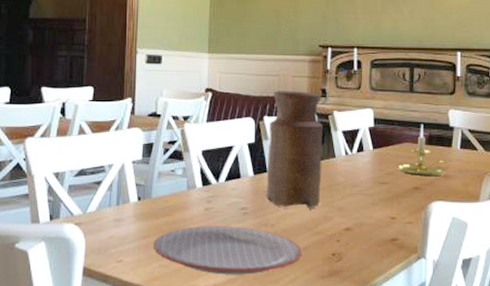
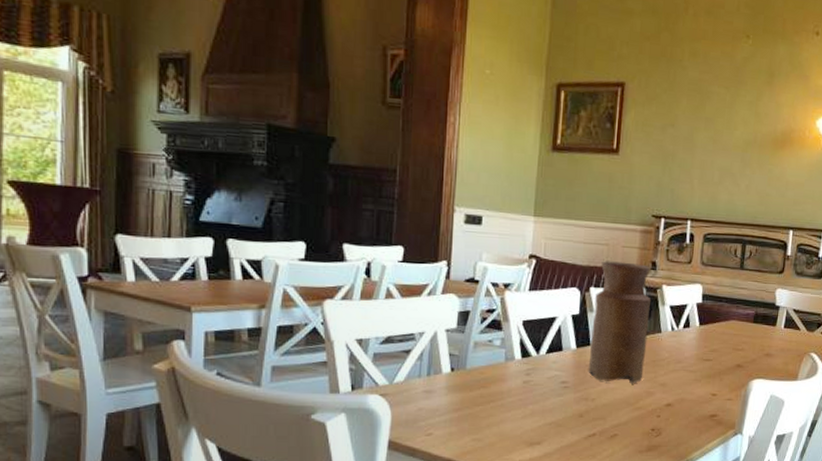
plate: present [153,226,301,275] -> none [466,399,621,449]
candle holder: present [396,125,452,177] -> none [721,303,776,355]

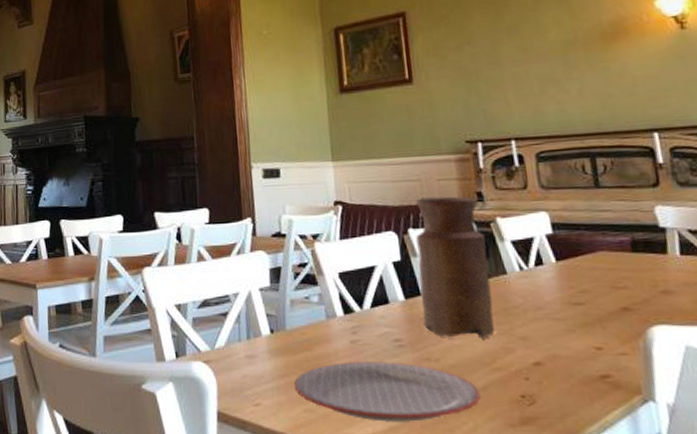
plate: none [466,399,621,449] -> present [294,362,480,422]

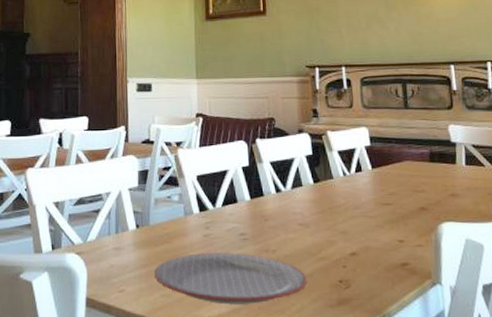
vase: present [416,196,495,339] -> none [262,112,322,233]

